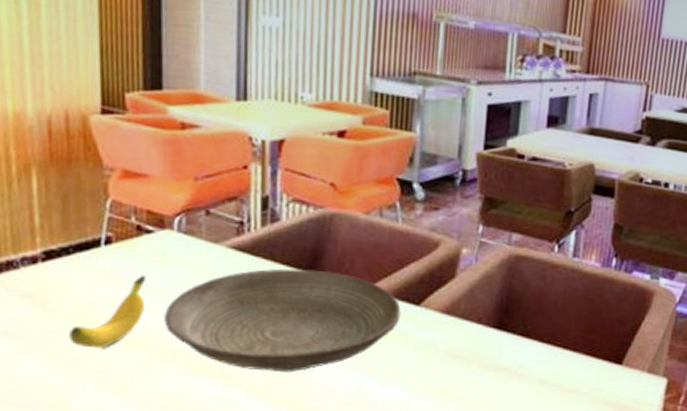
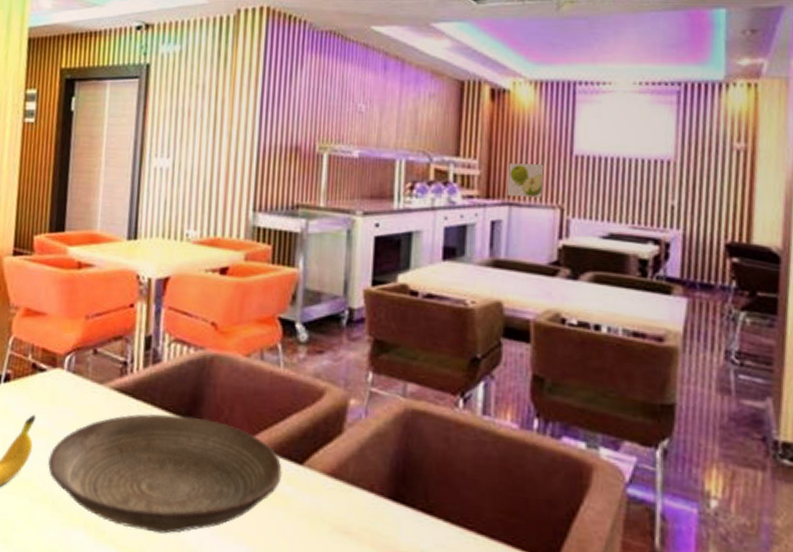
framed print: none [604,42,636,75] -> present [507,163,544,198]

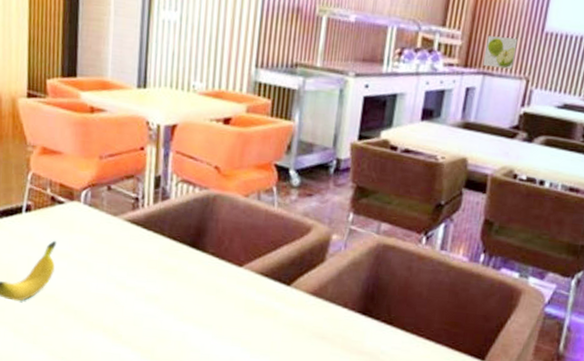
decorative bowl: present [47,413,282,534] -> none [69,241,273,338]

